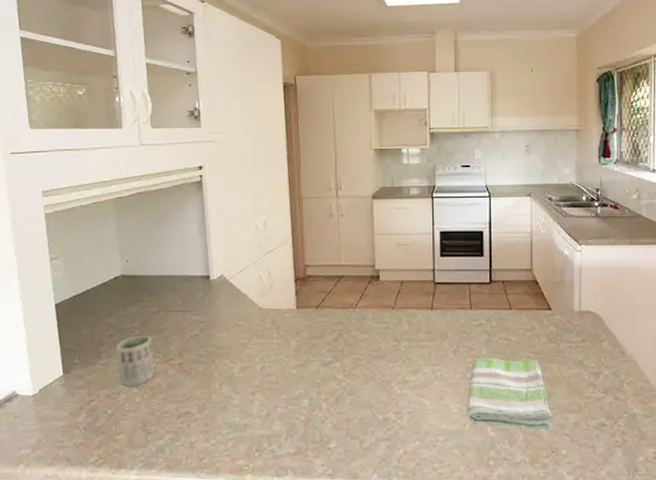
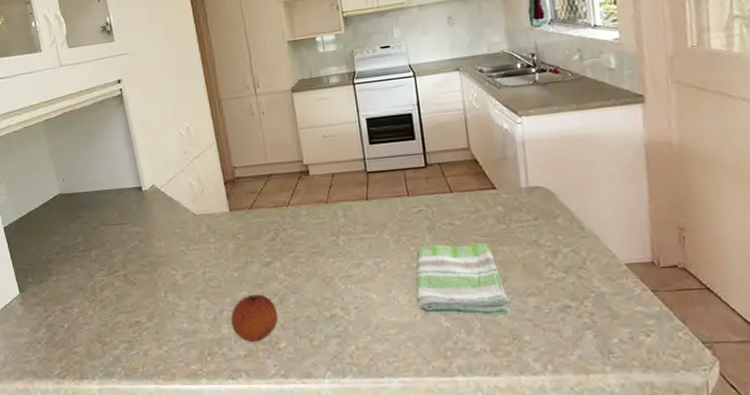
cup: present [116,336,154,387] -> none [63,250,102,301]
fruit: none [284,393,331,441] -> present [231,294,278,343]

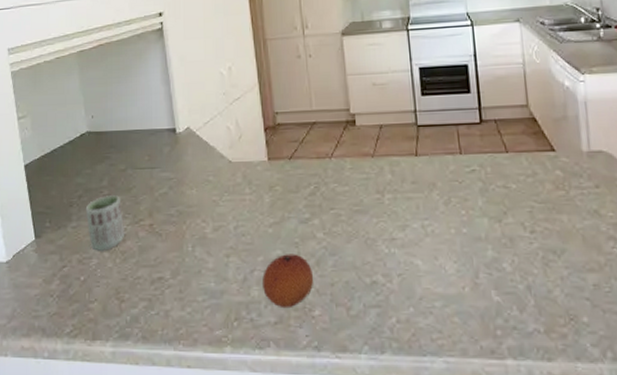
cup: none [63,250,102,301] -> present [85,195,124,251]
dish towel: present [415,243,512,316] -> none [465,208,569,293]

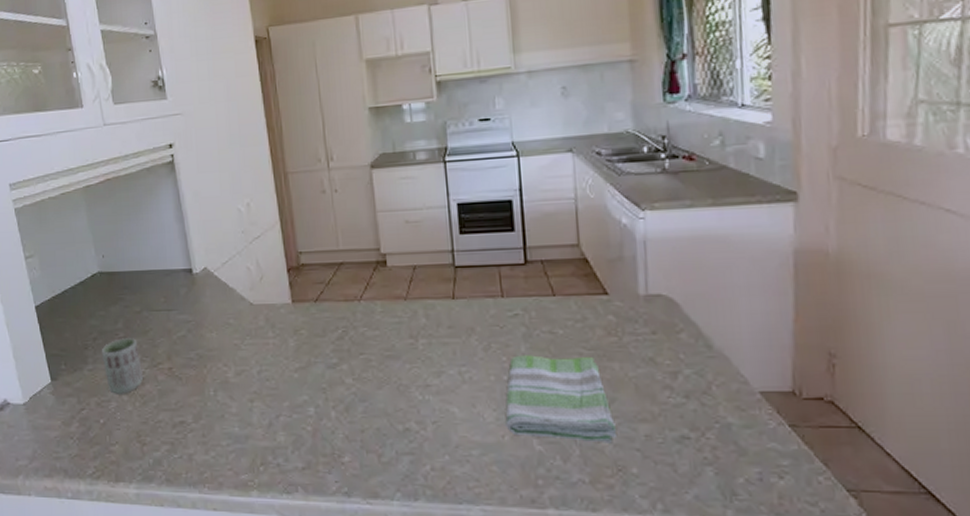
fruit: present [262,254,313,309] -> none [289,399,342,454]
dish towel: none [465,208,569,293] -> present [505,355,618,443]

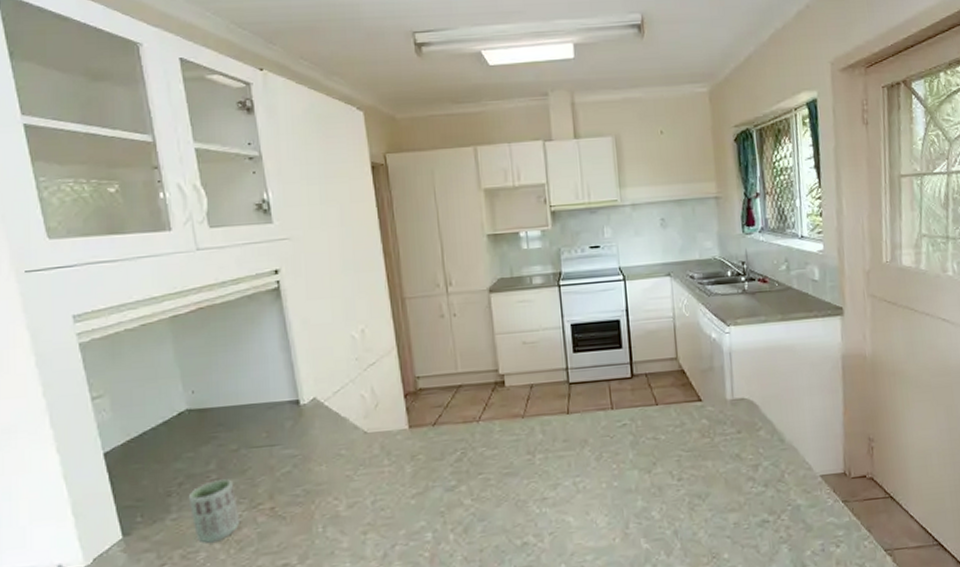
dish towel: present [505,355,618,443] -> none [616,458,712,537]

